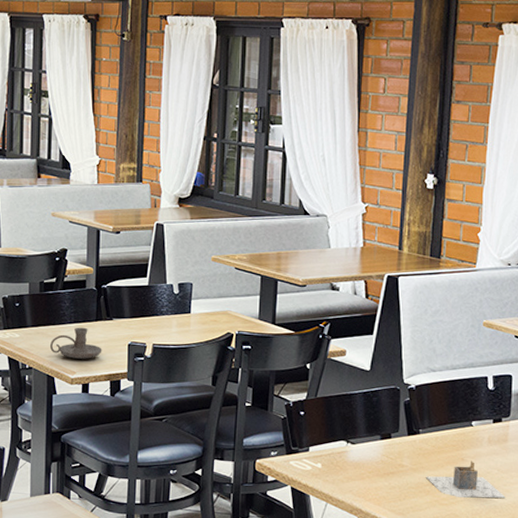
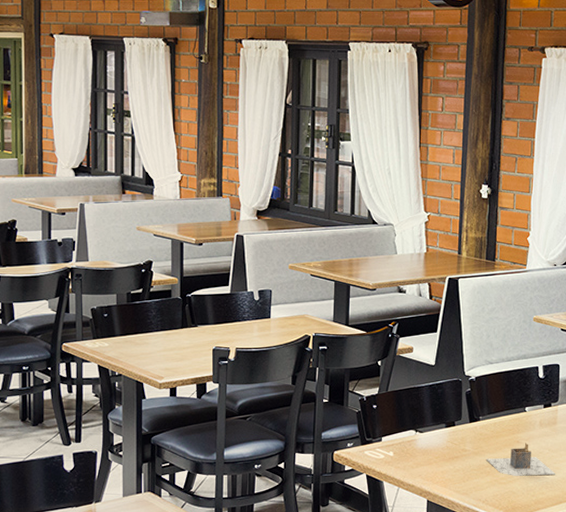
candle holder: present [50,327,102,359] -> none [139,334,188,364]

